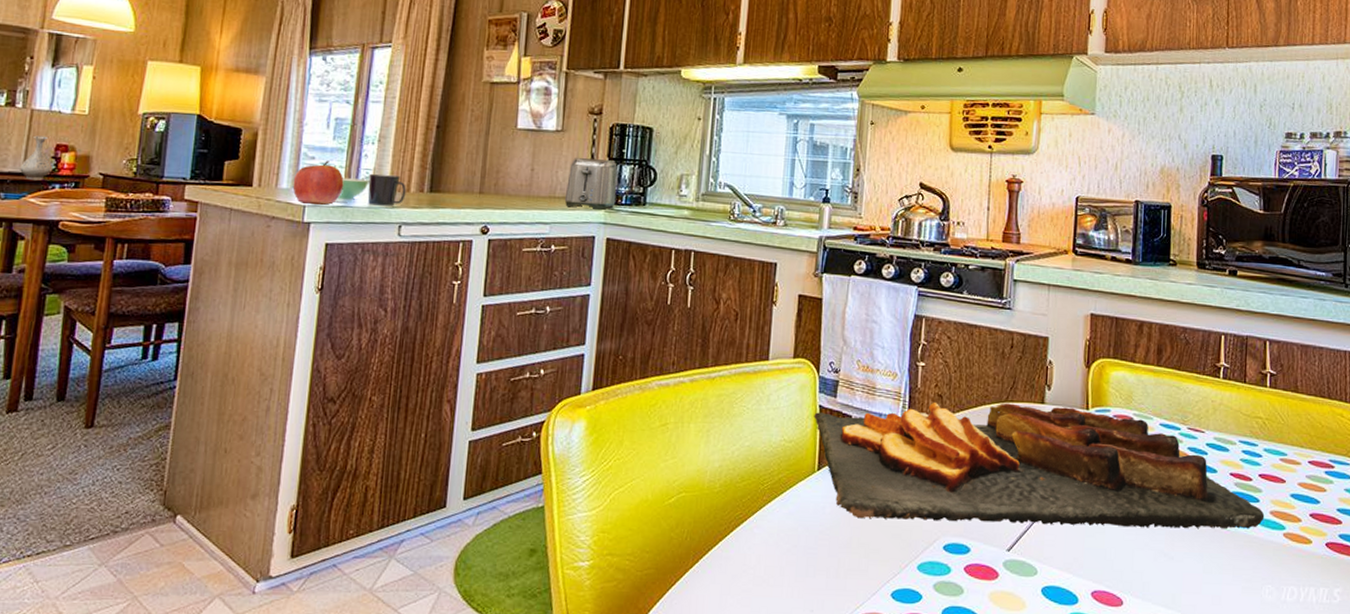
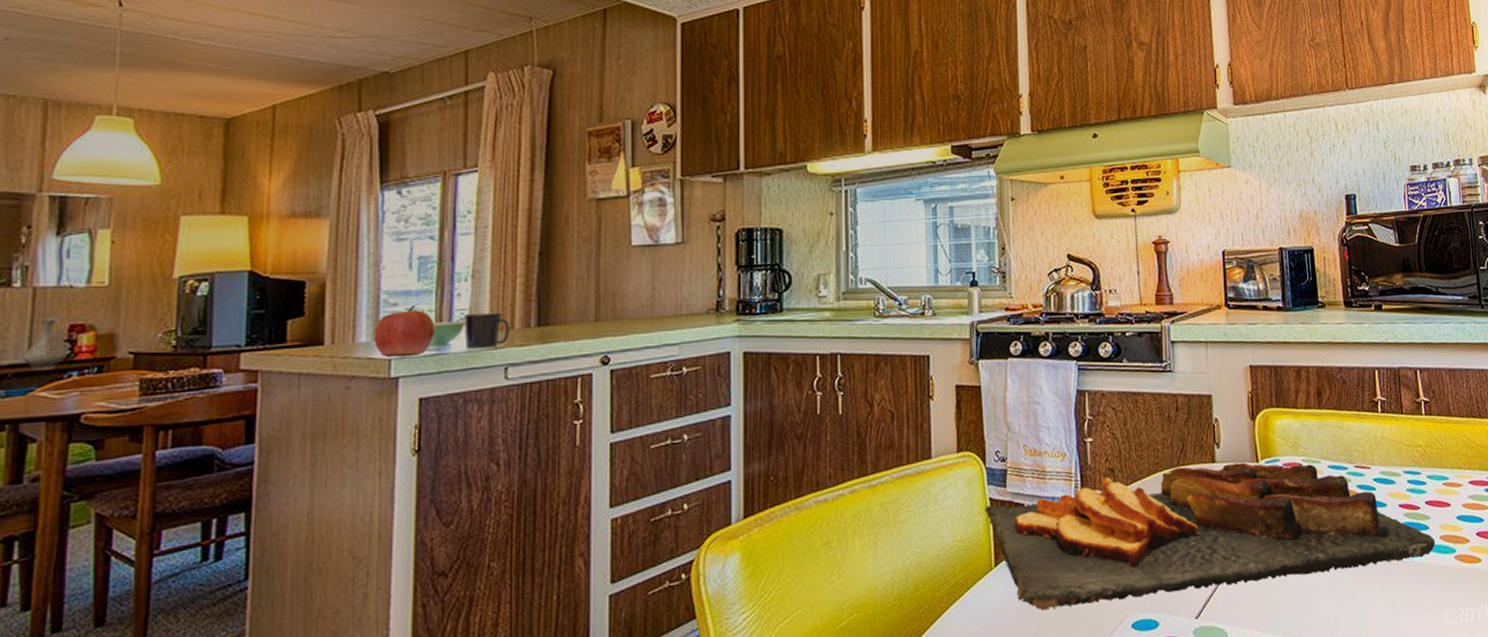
toaster: present [564,157,617,211] -> none [692,268,750,324]

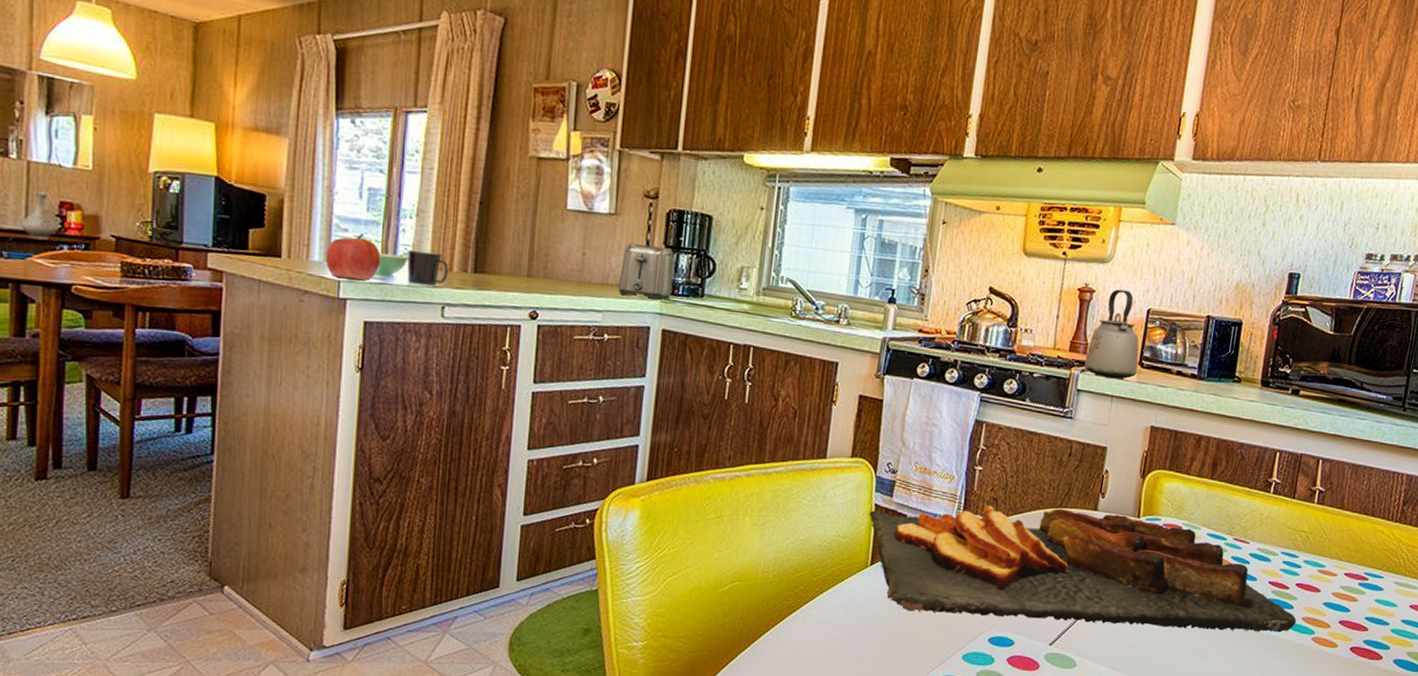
toaster: none [692,268,750,324] -> present [618,243,674,301]
kettle: none [1173,236,1225,324] -> present [1084,289,1139,379]

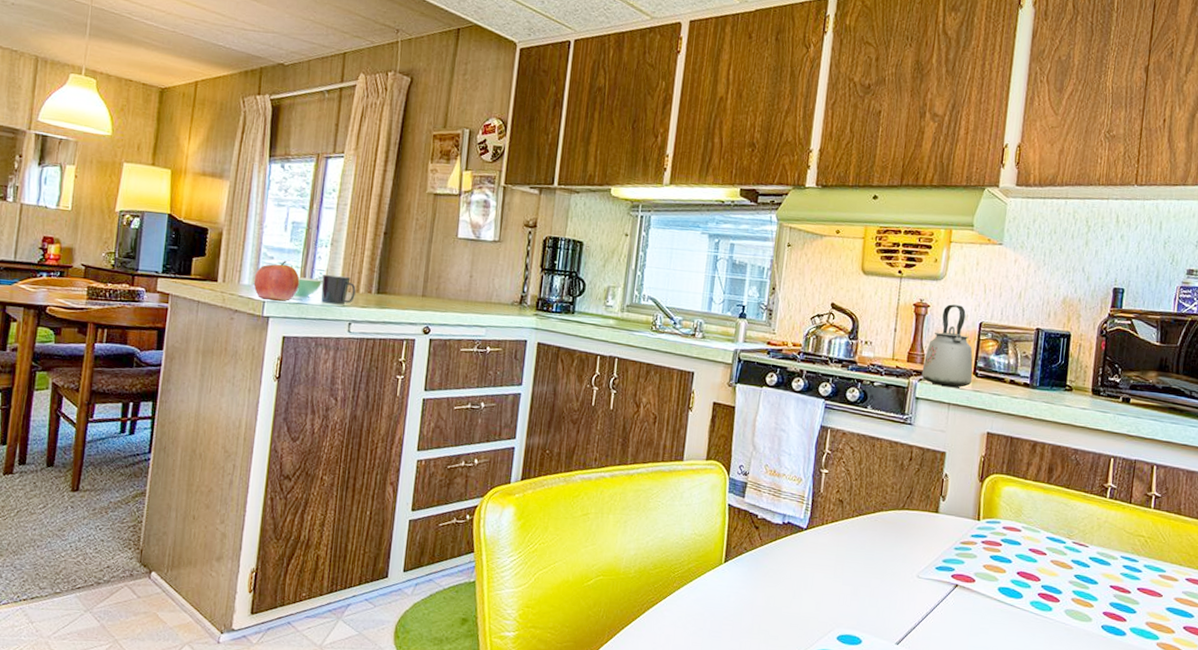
vase: present [20,190,59,240] -> none [10,227,41,269]
toaster: present [618,243,674,301] -> none [499,266,549,317]
food platter: present [869,505,1297,633] -> none [723,507,1140,637]

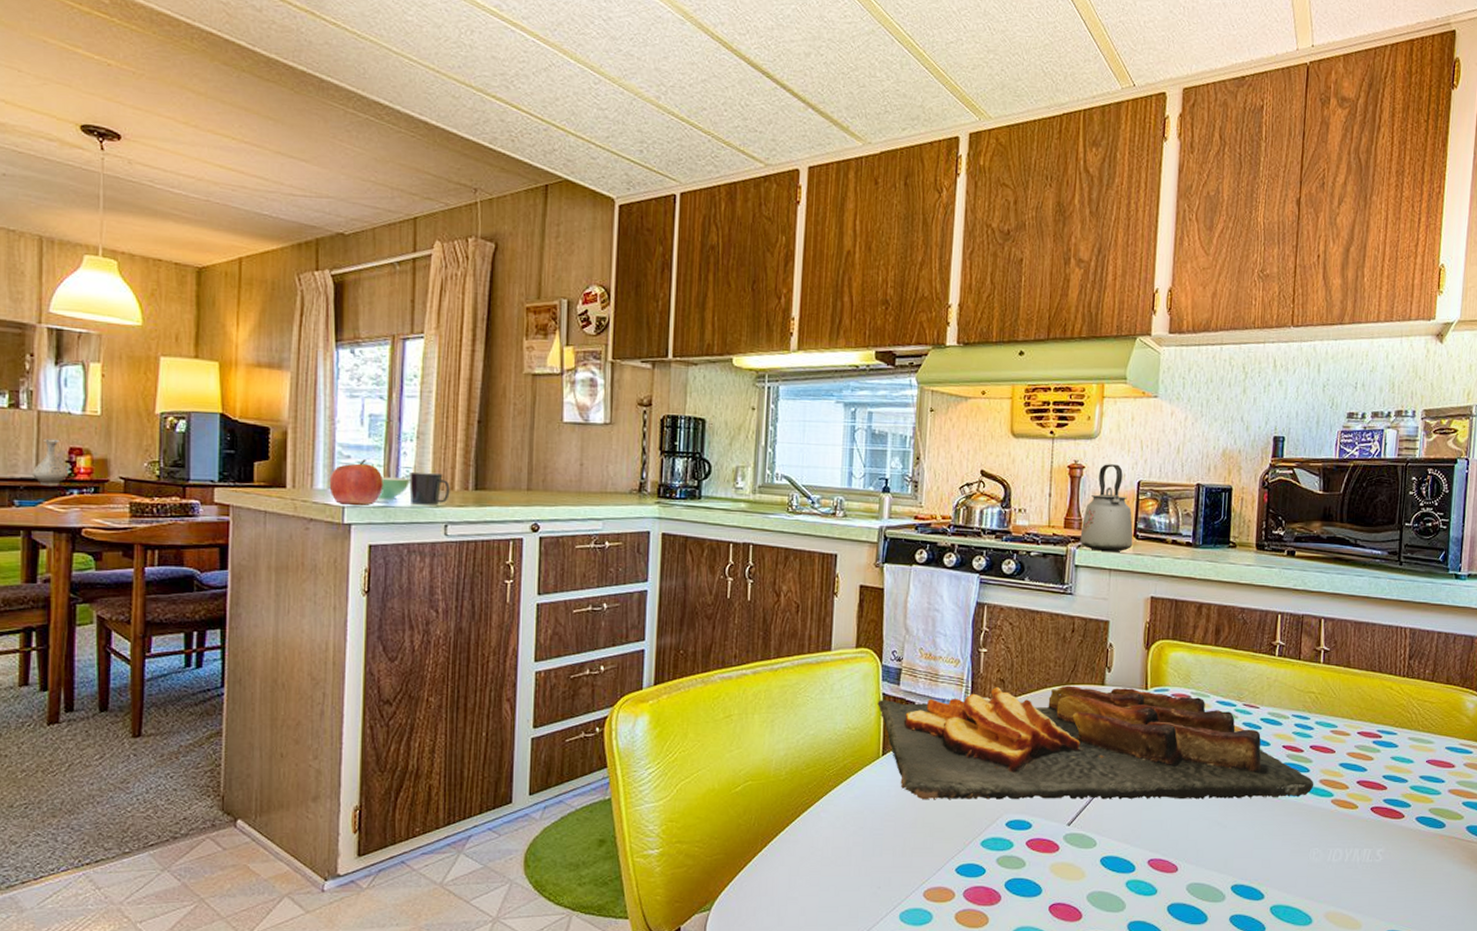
vase: none [10,227,41,269] -> present [31,438,69,486]
food platter: none [723,507,1140,637] -> present [877,685,1314,800]

